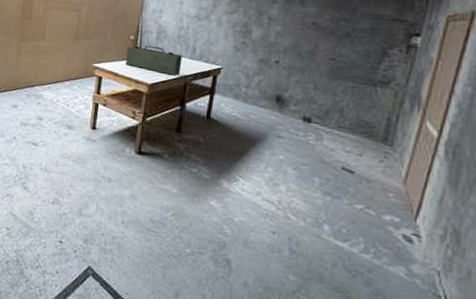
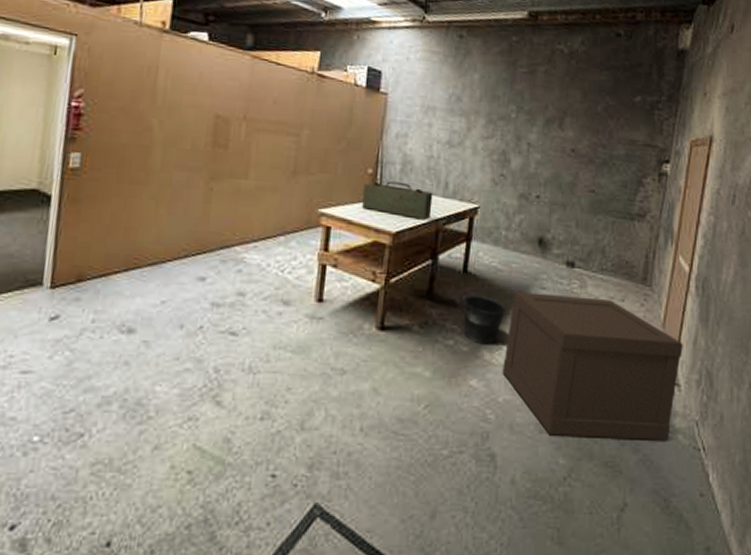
bucket: none [202,136,244,177] -> present [459,295,506,345]
wooden crate: none [239,137,427,283] -> present [502,291,683,442]

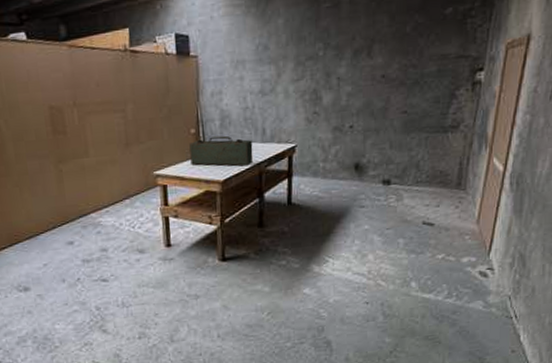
bucket: present [459,295,506,345] -> none [287,221,329,261]
wooden crate: present [502,291,683,442] -> none [330,207,497,323]

